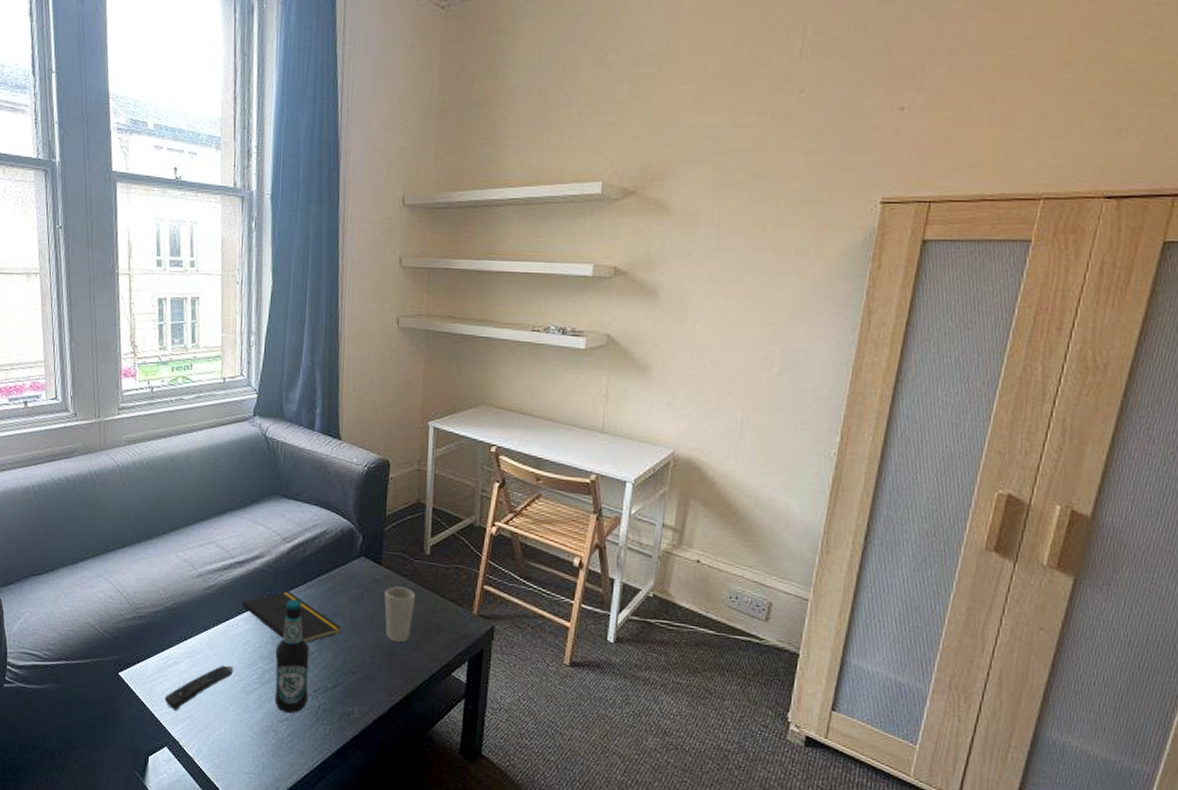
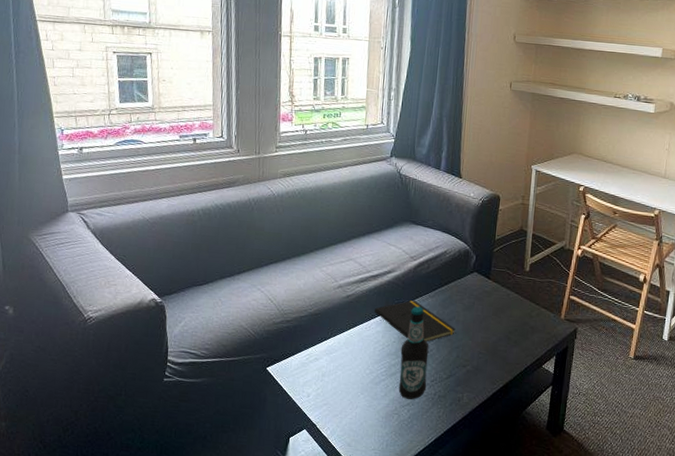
remote control: present [164,665,234,711] -> none [305,360,366,399]
cup: present [384,586,416,643] -> none [491,296,517,342]

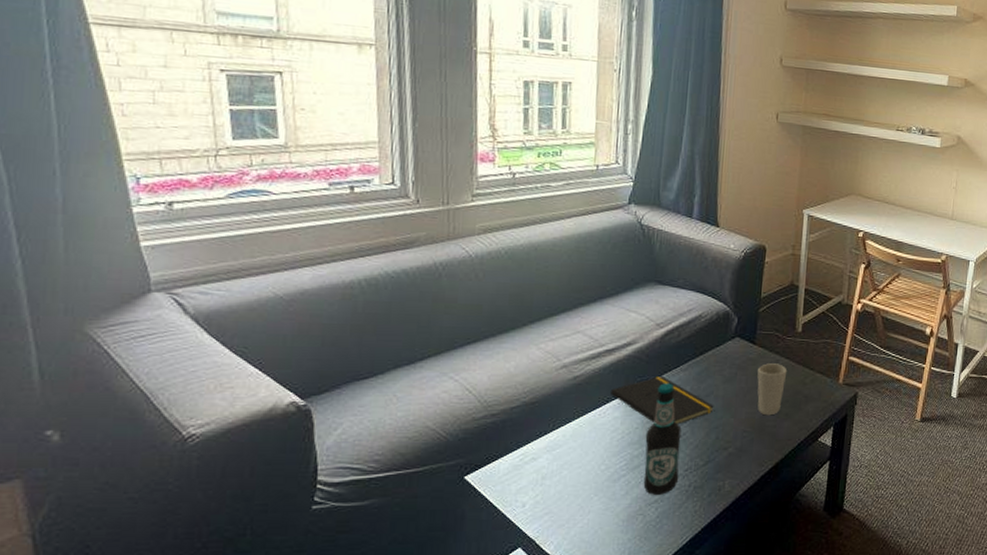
cup: none [491,296,517,342] -> present [757,363,788,416]

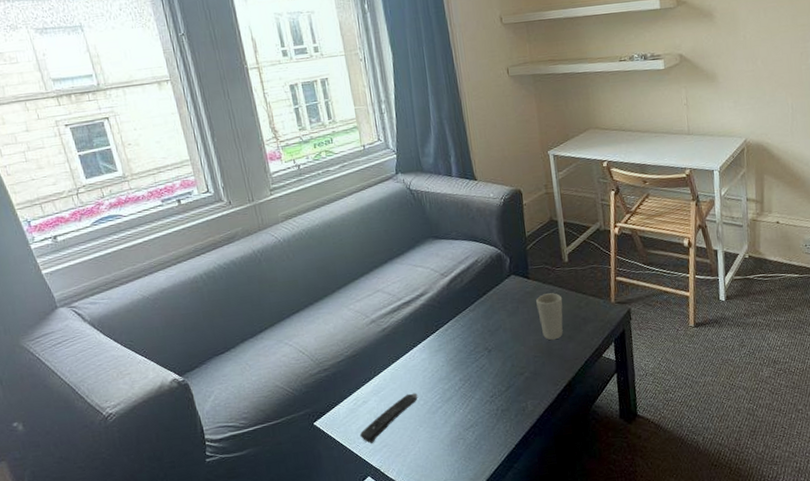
remote control: none [519,455,600,509] -> present [359,393,418,444]
notepad: present [611,375,714,425] -> none [415,317,505,359]
bottle: present [643,383,682,495] -> none [451,323,487,421]

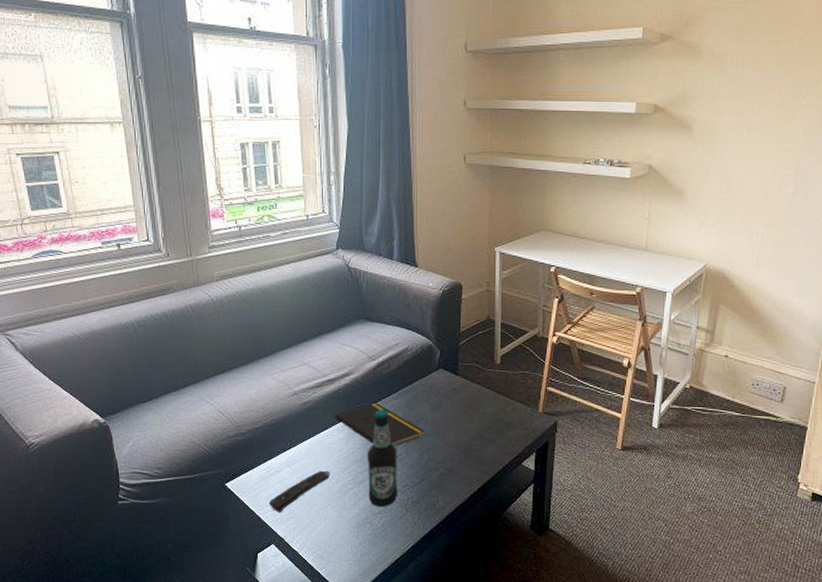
notepad: none [415,317,505,359] -> present [335,402,424,447]
bottle: none [451,323,487,421] -> present [367,409,397,507]
cup: present [536,293,563,341] -> none [462,393,489,441]

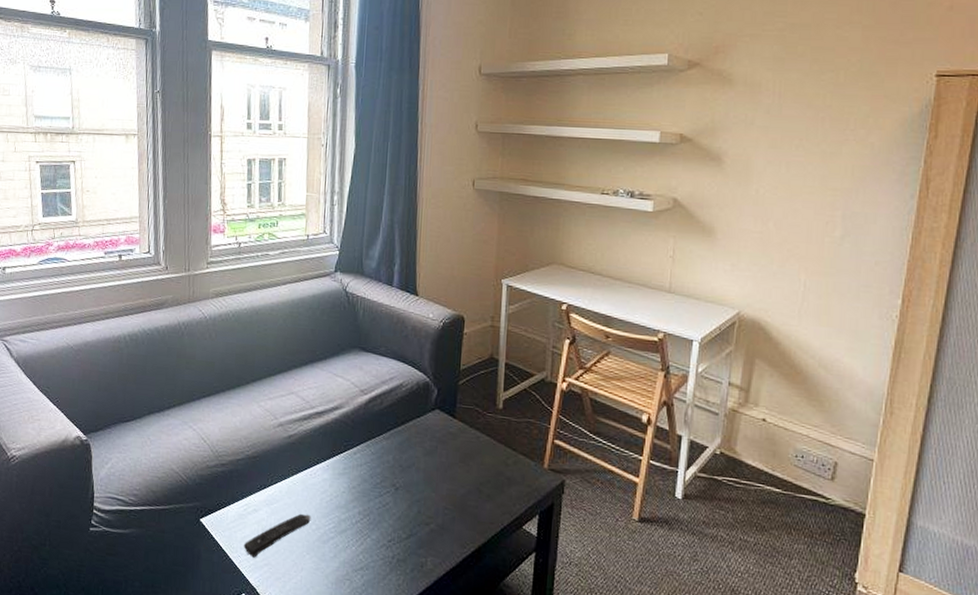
notepad: present [335,402,424,447] -> none [320,442,416,494]
bottle: present [367,409,397,507] -> none [350,450,385,563]

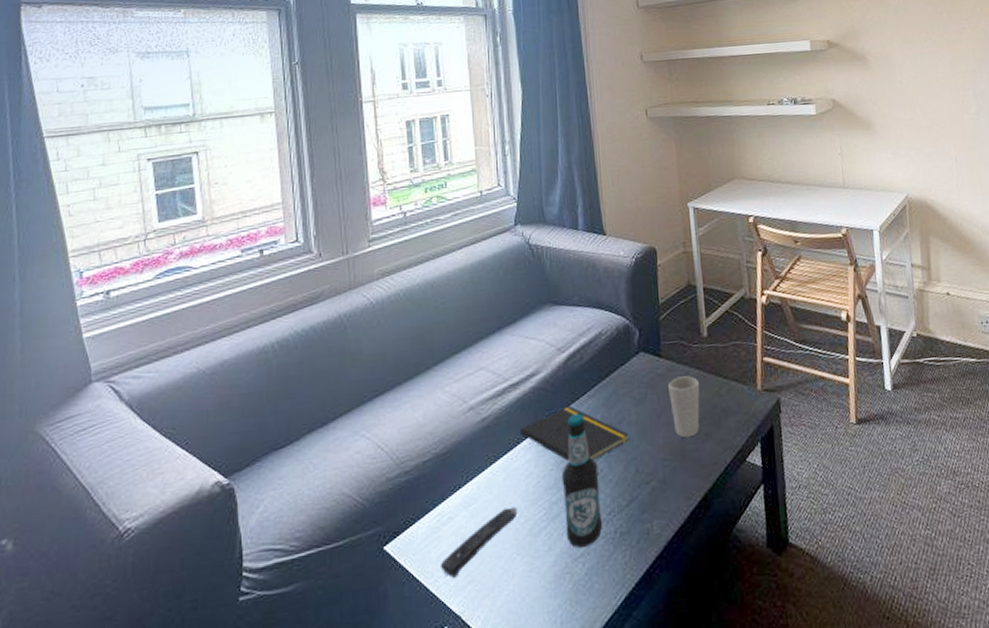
notepad: none [320,442,416,494] -> present [520,405,629,461]
bottle: none [350,450,385,563] -> present [561,413,602,548]
cup: none [458,439,489,495] -> present [668,376,700,438]

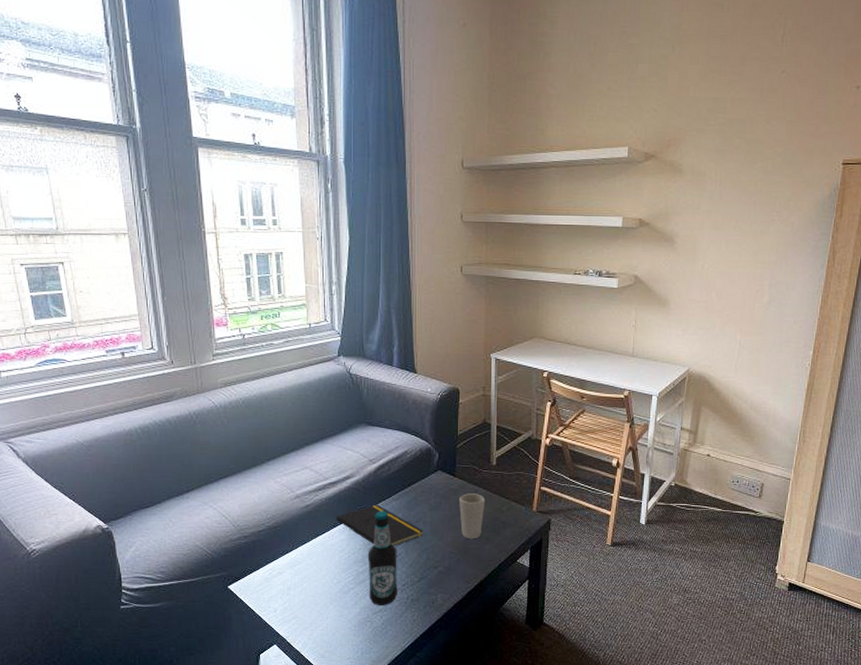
remote control: present [440,506,518,578] -> none [271,571,332,613]

